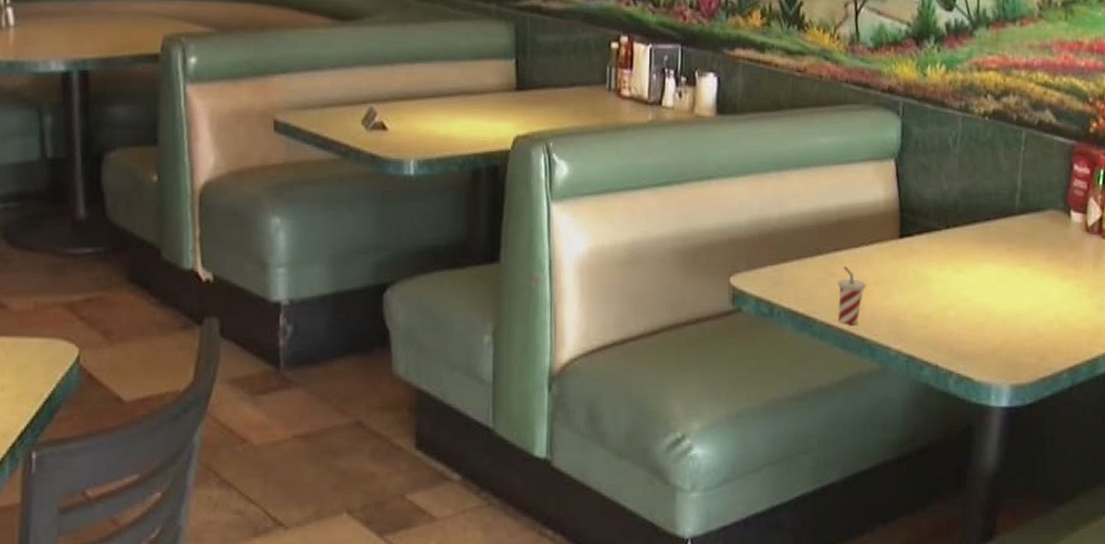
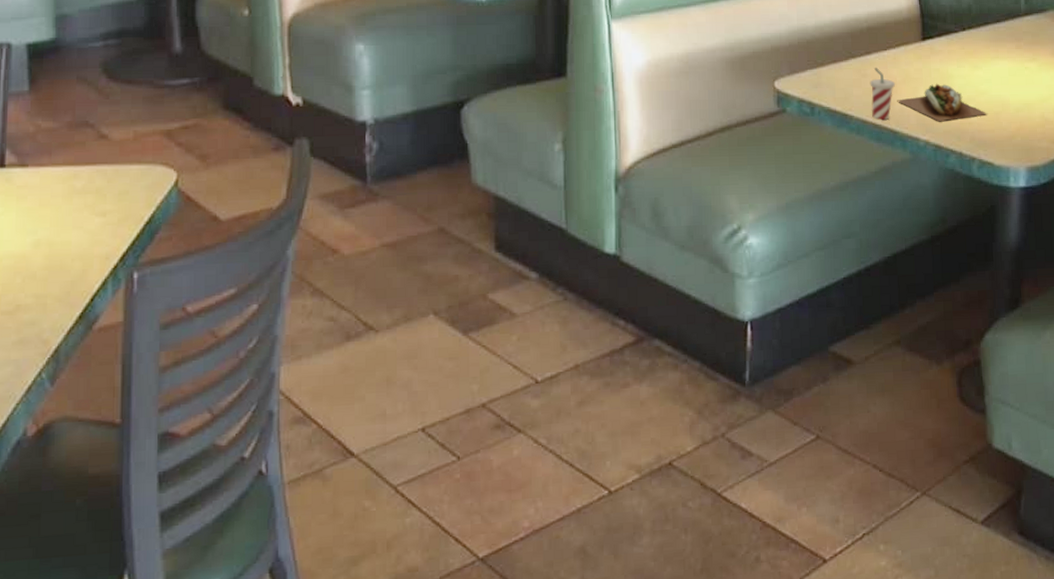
taco: none [867,286,971,330] -> present [897,83,988,122]

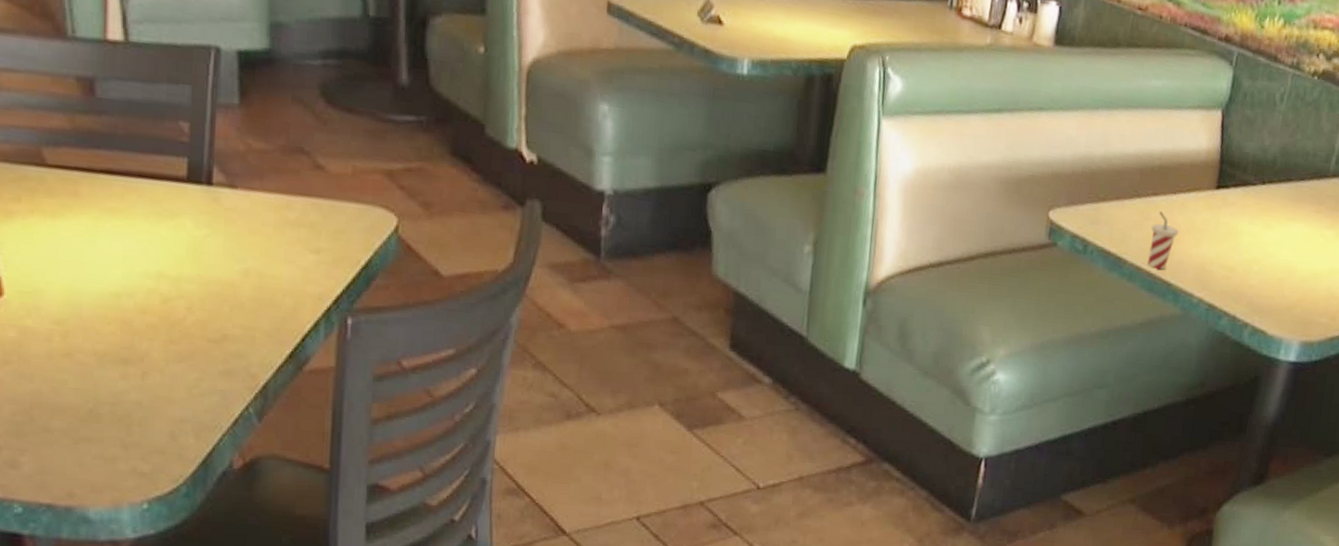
taco: present [897,83,988,122] -> none [1177,238,1272,280]

